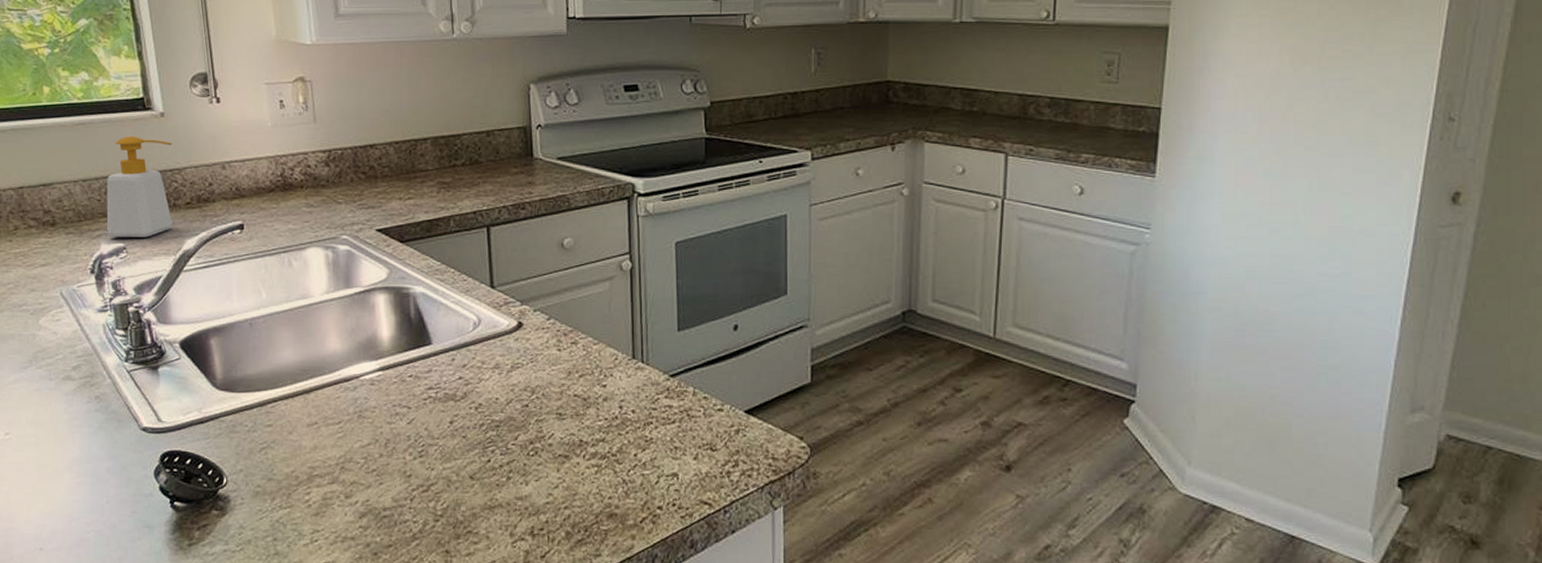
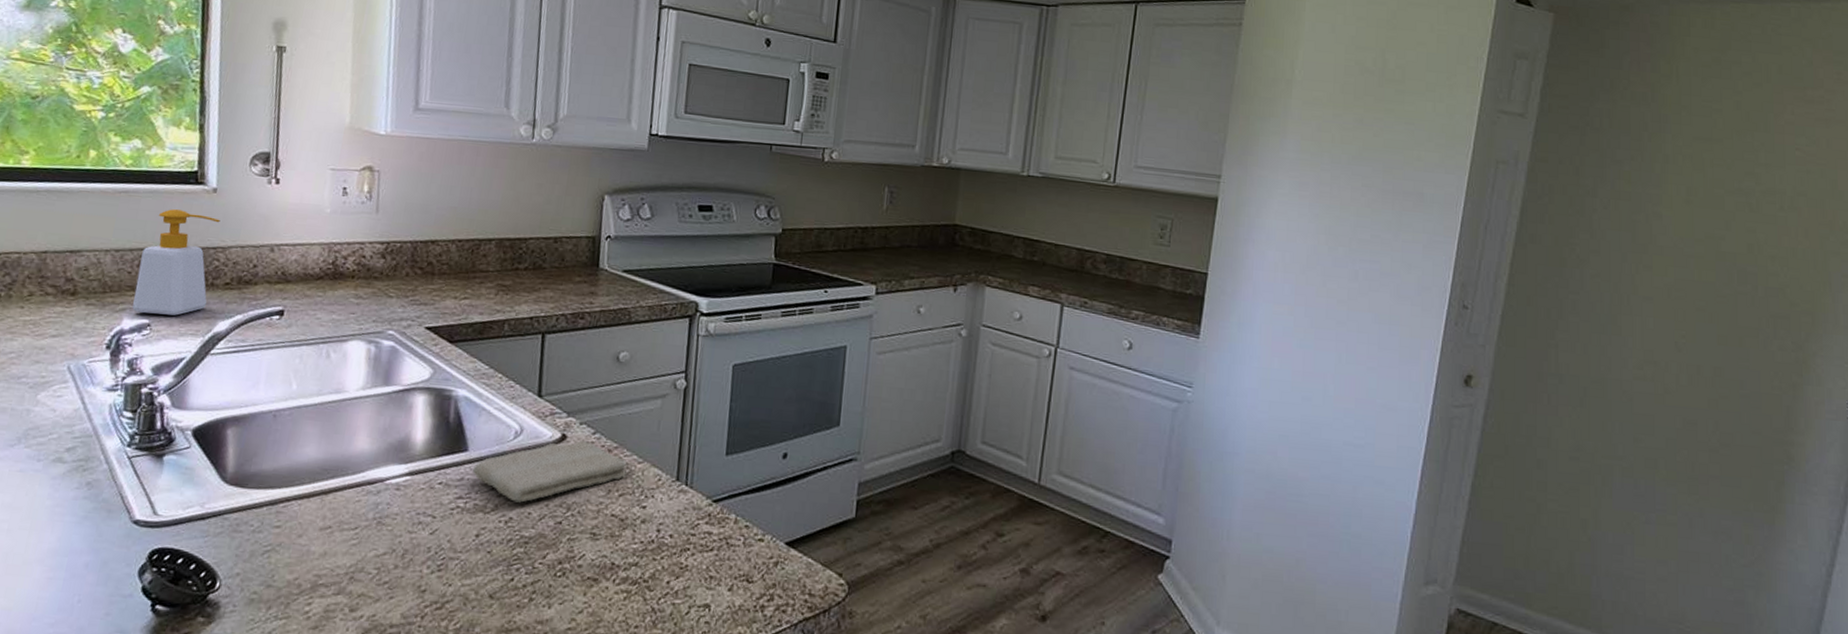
washcloth: none [438,327,585,389] -> present [472,441,627,503]

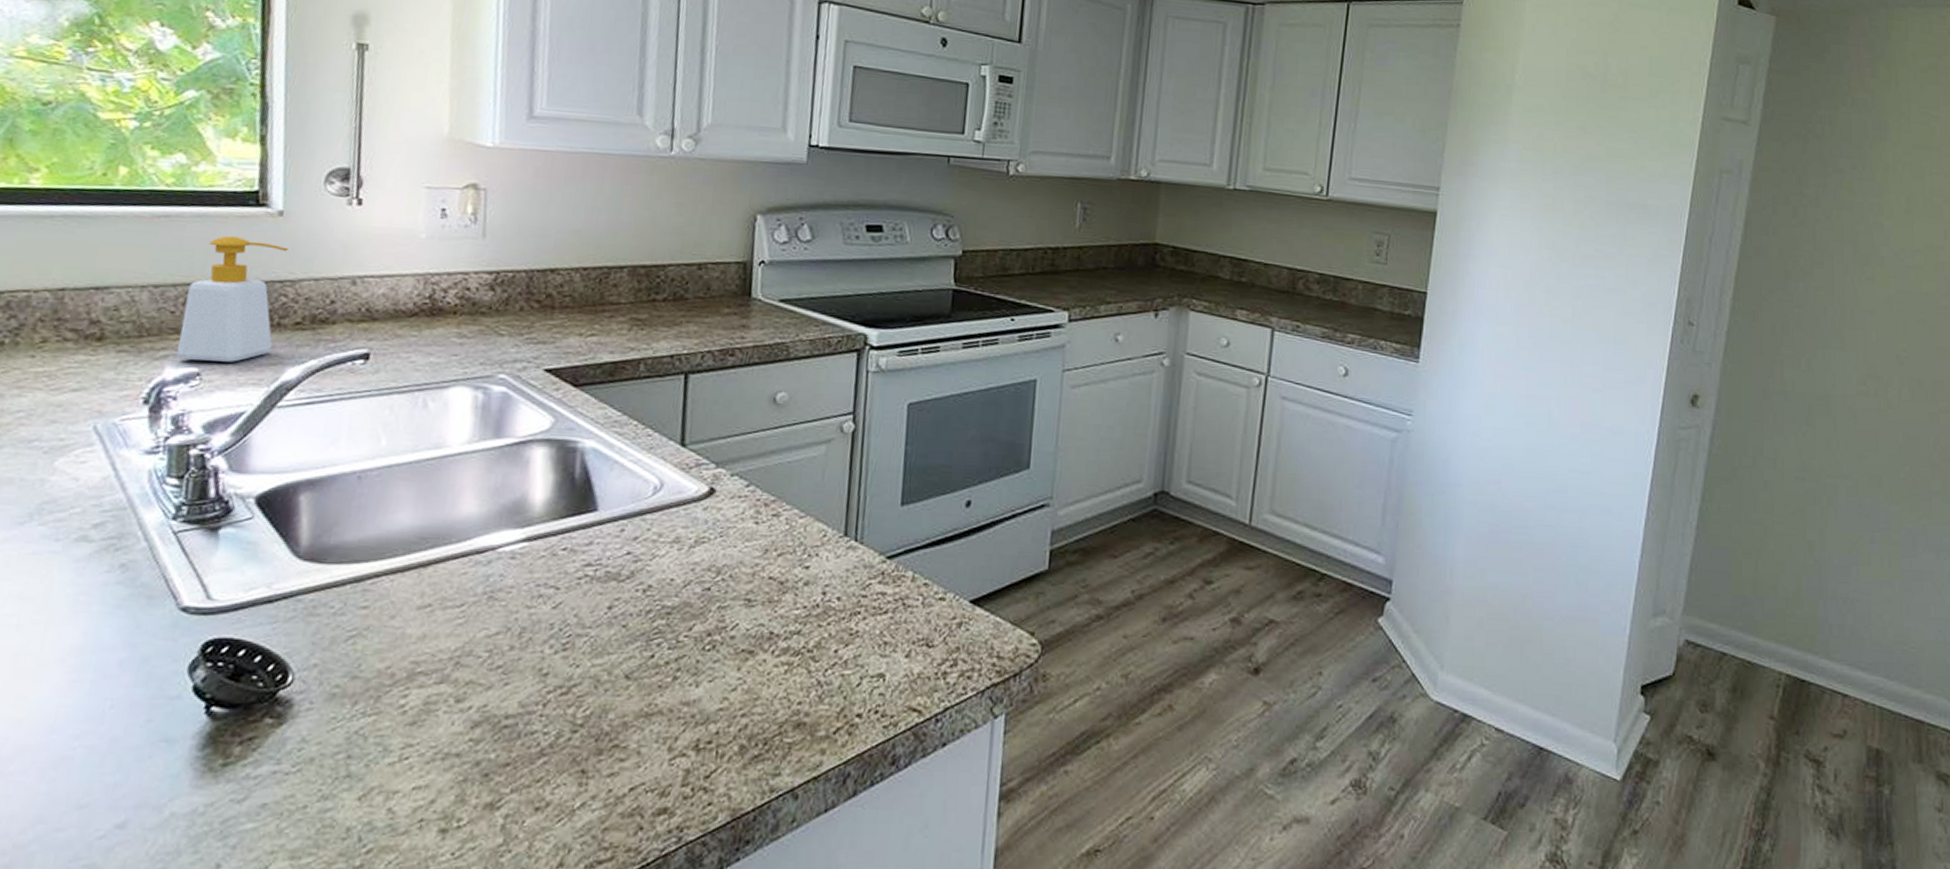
washcloth: present [472,441,627,503] -> none [602,494,787,568]

